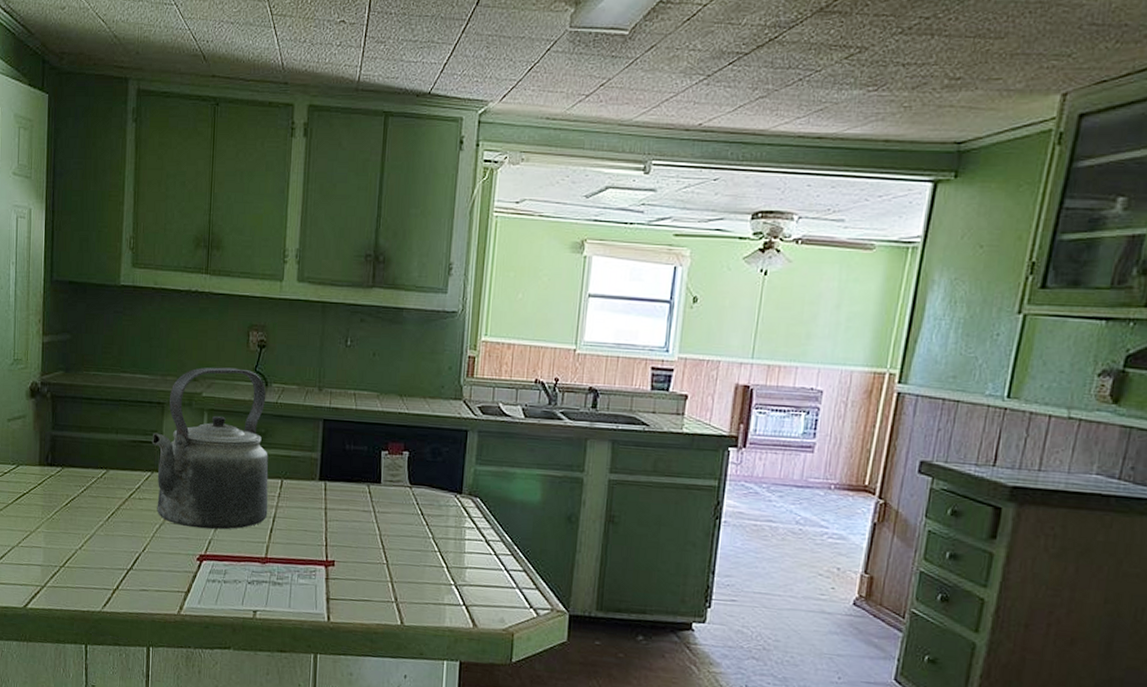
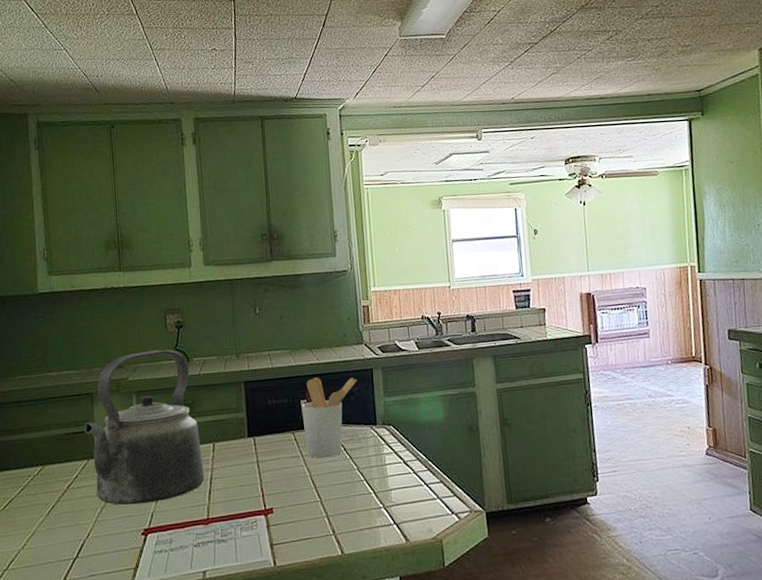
utensil holder: none [380,428,448,520] -> present [301,377,357,458]

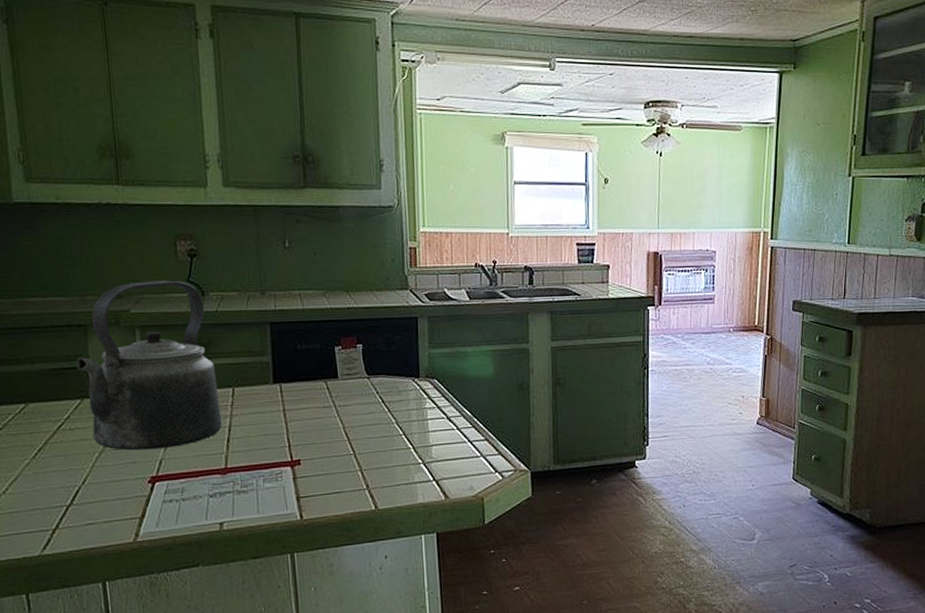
utensil holder: present [301,377,357,458] -> none [335,323,400,410]

